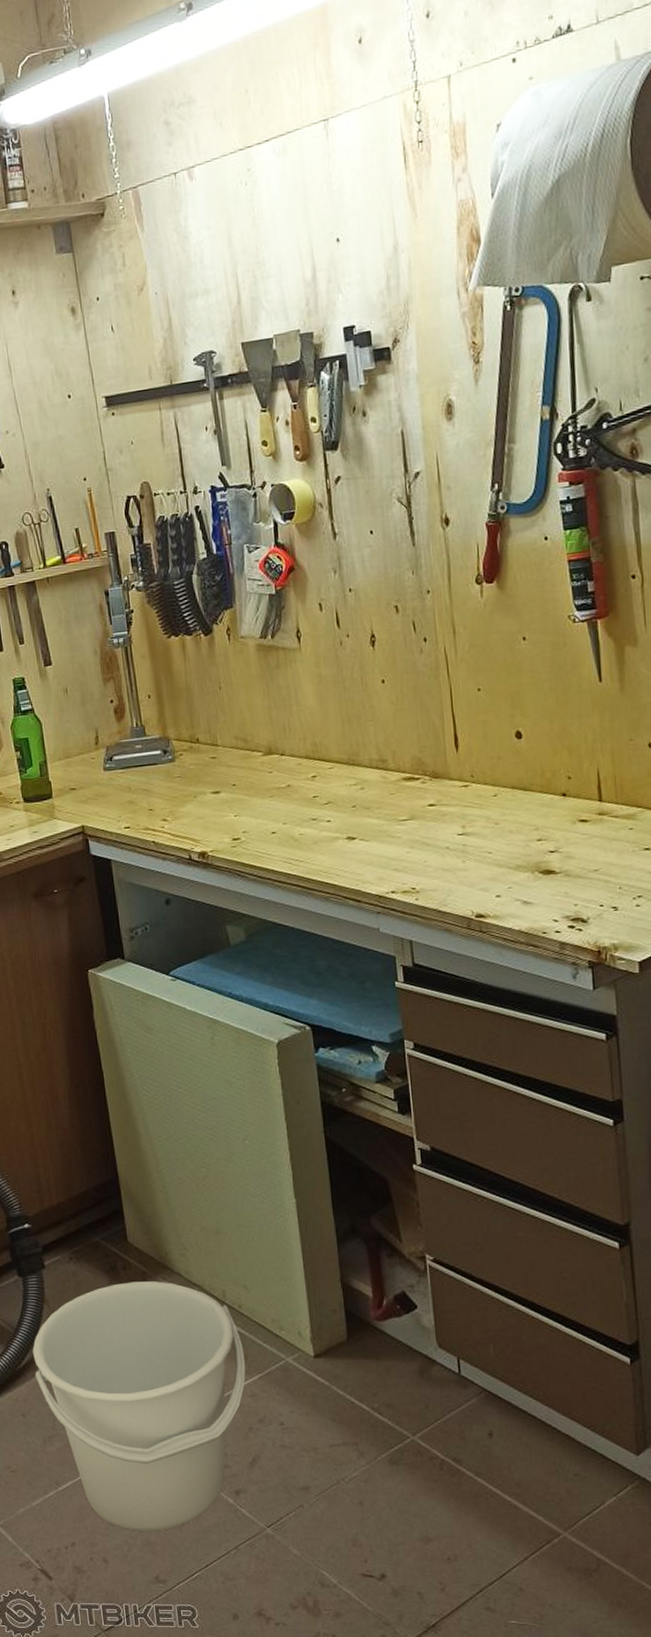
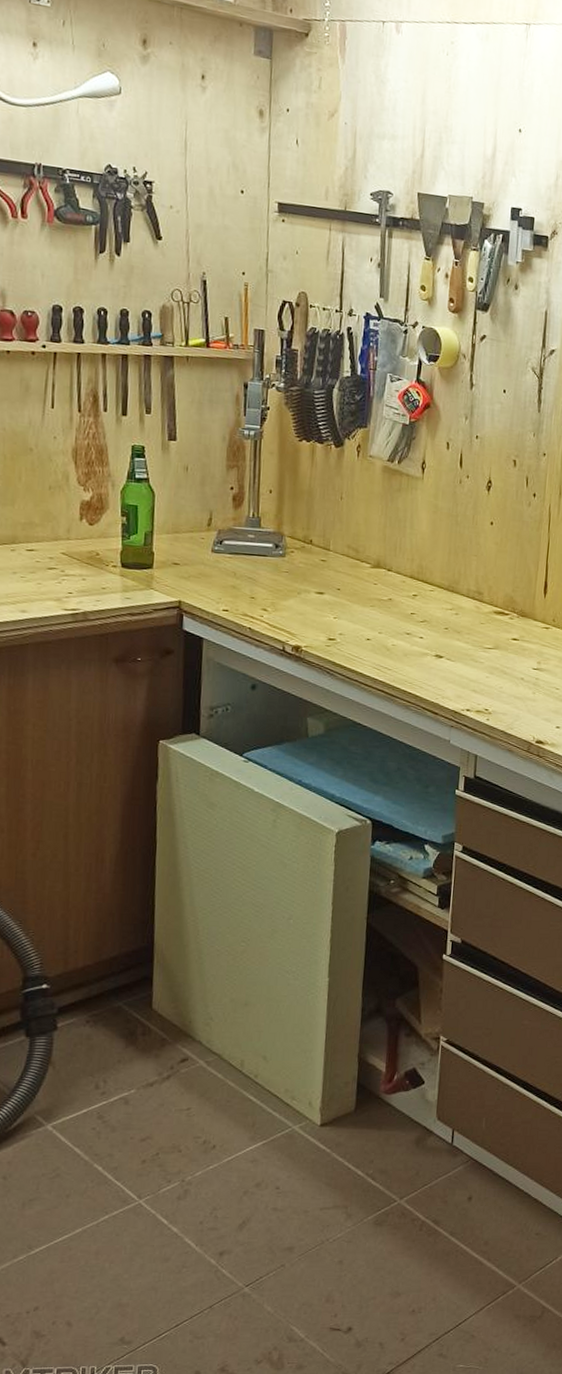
bucket: present [32,1281,246,1532] -> none [25,1048,253,1294]

